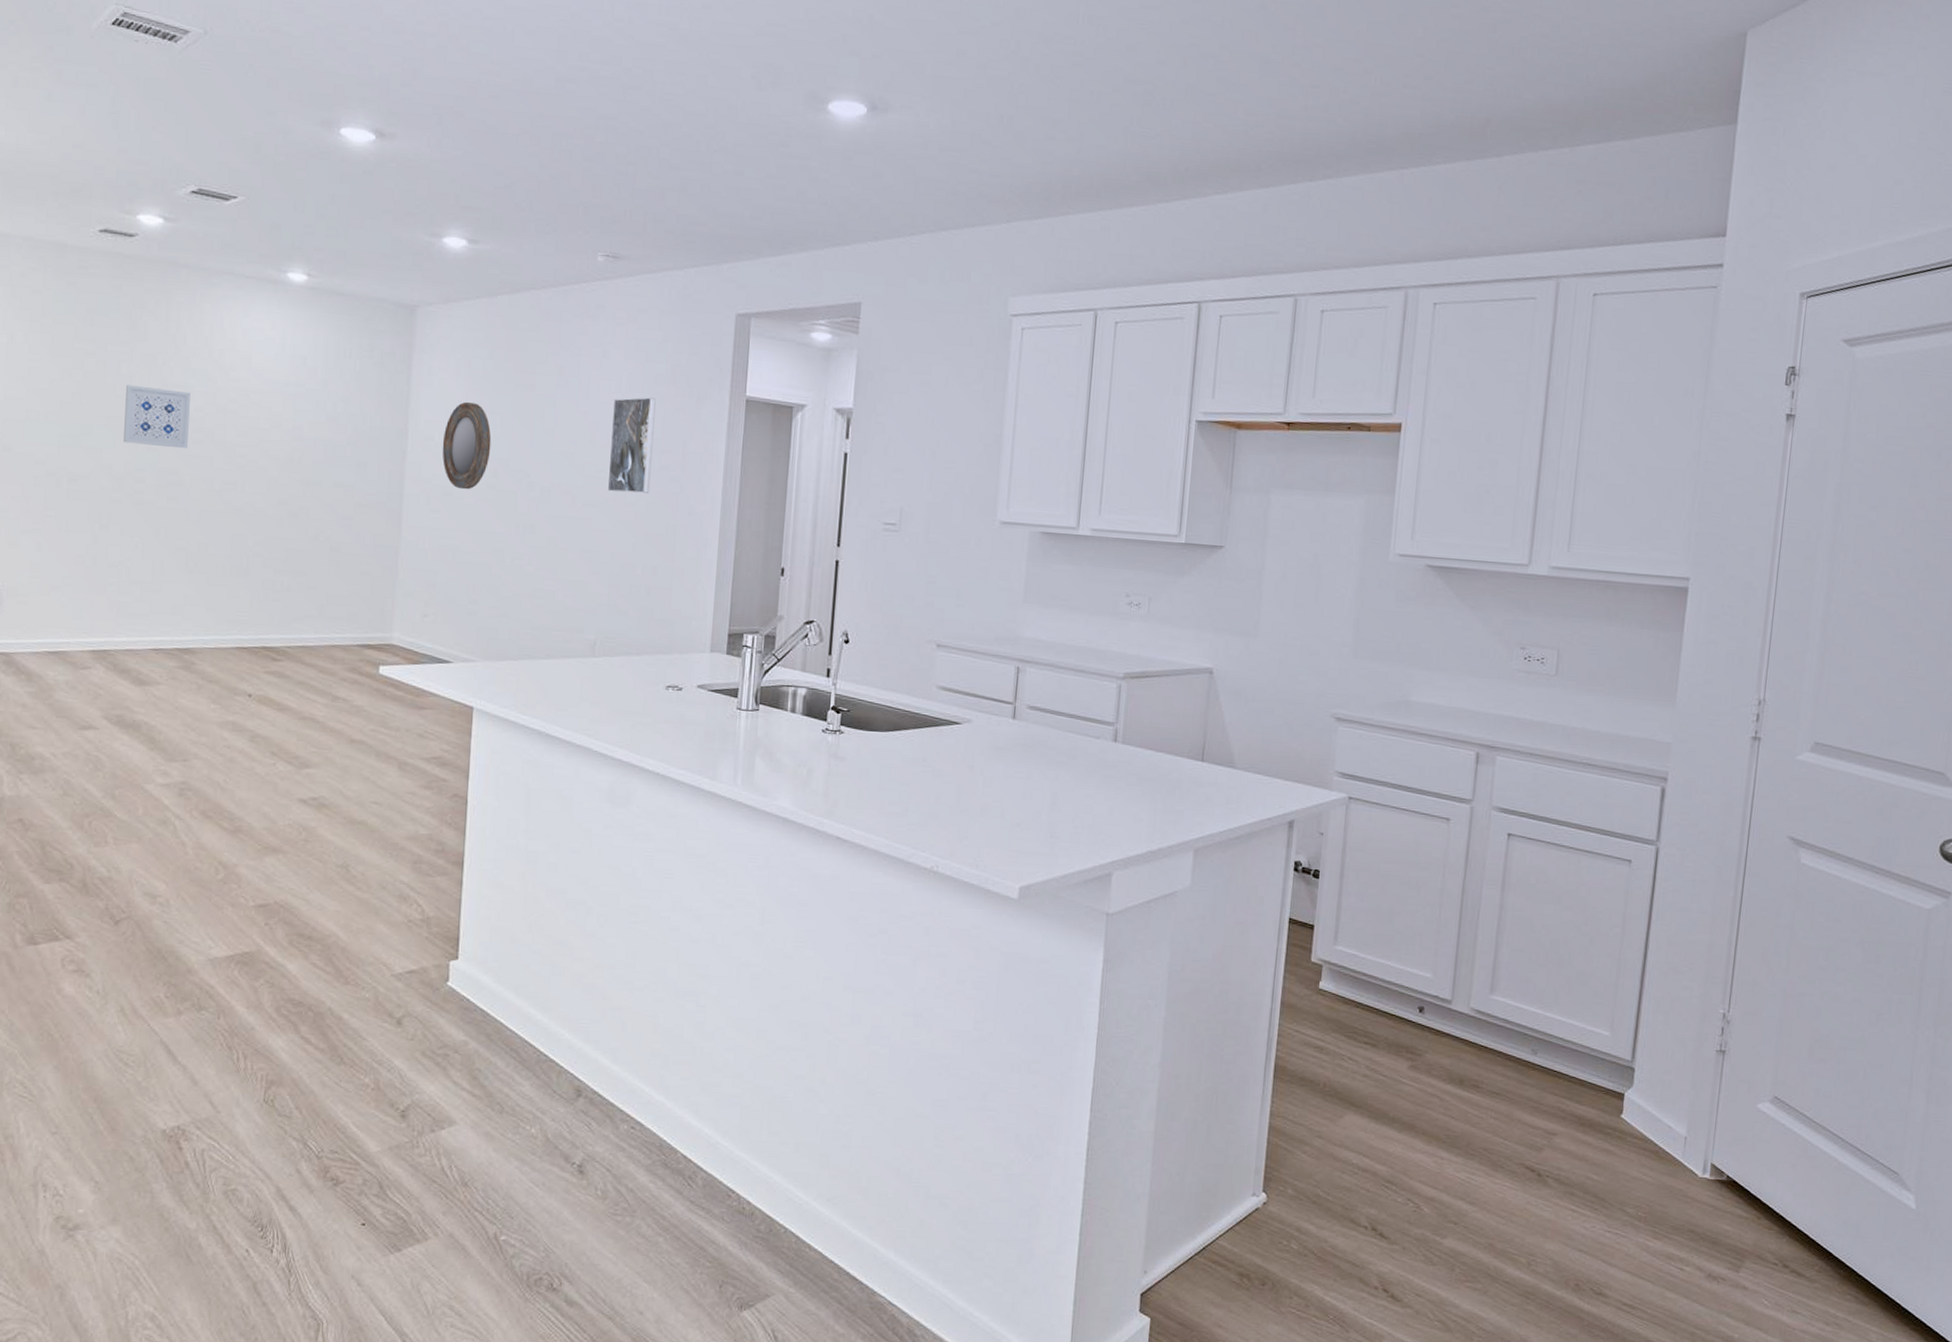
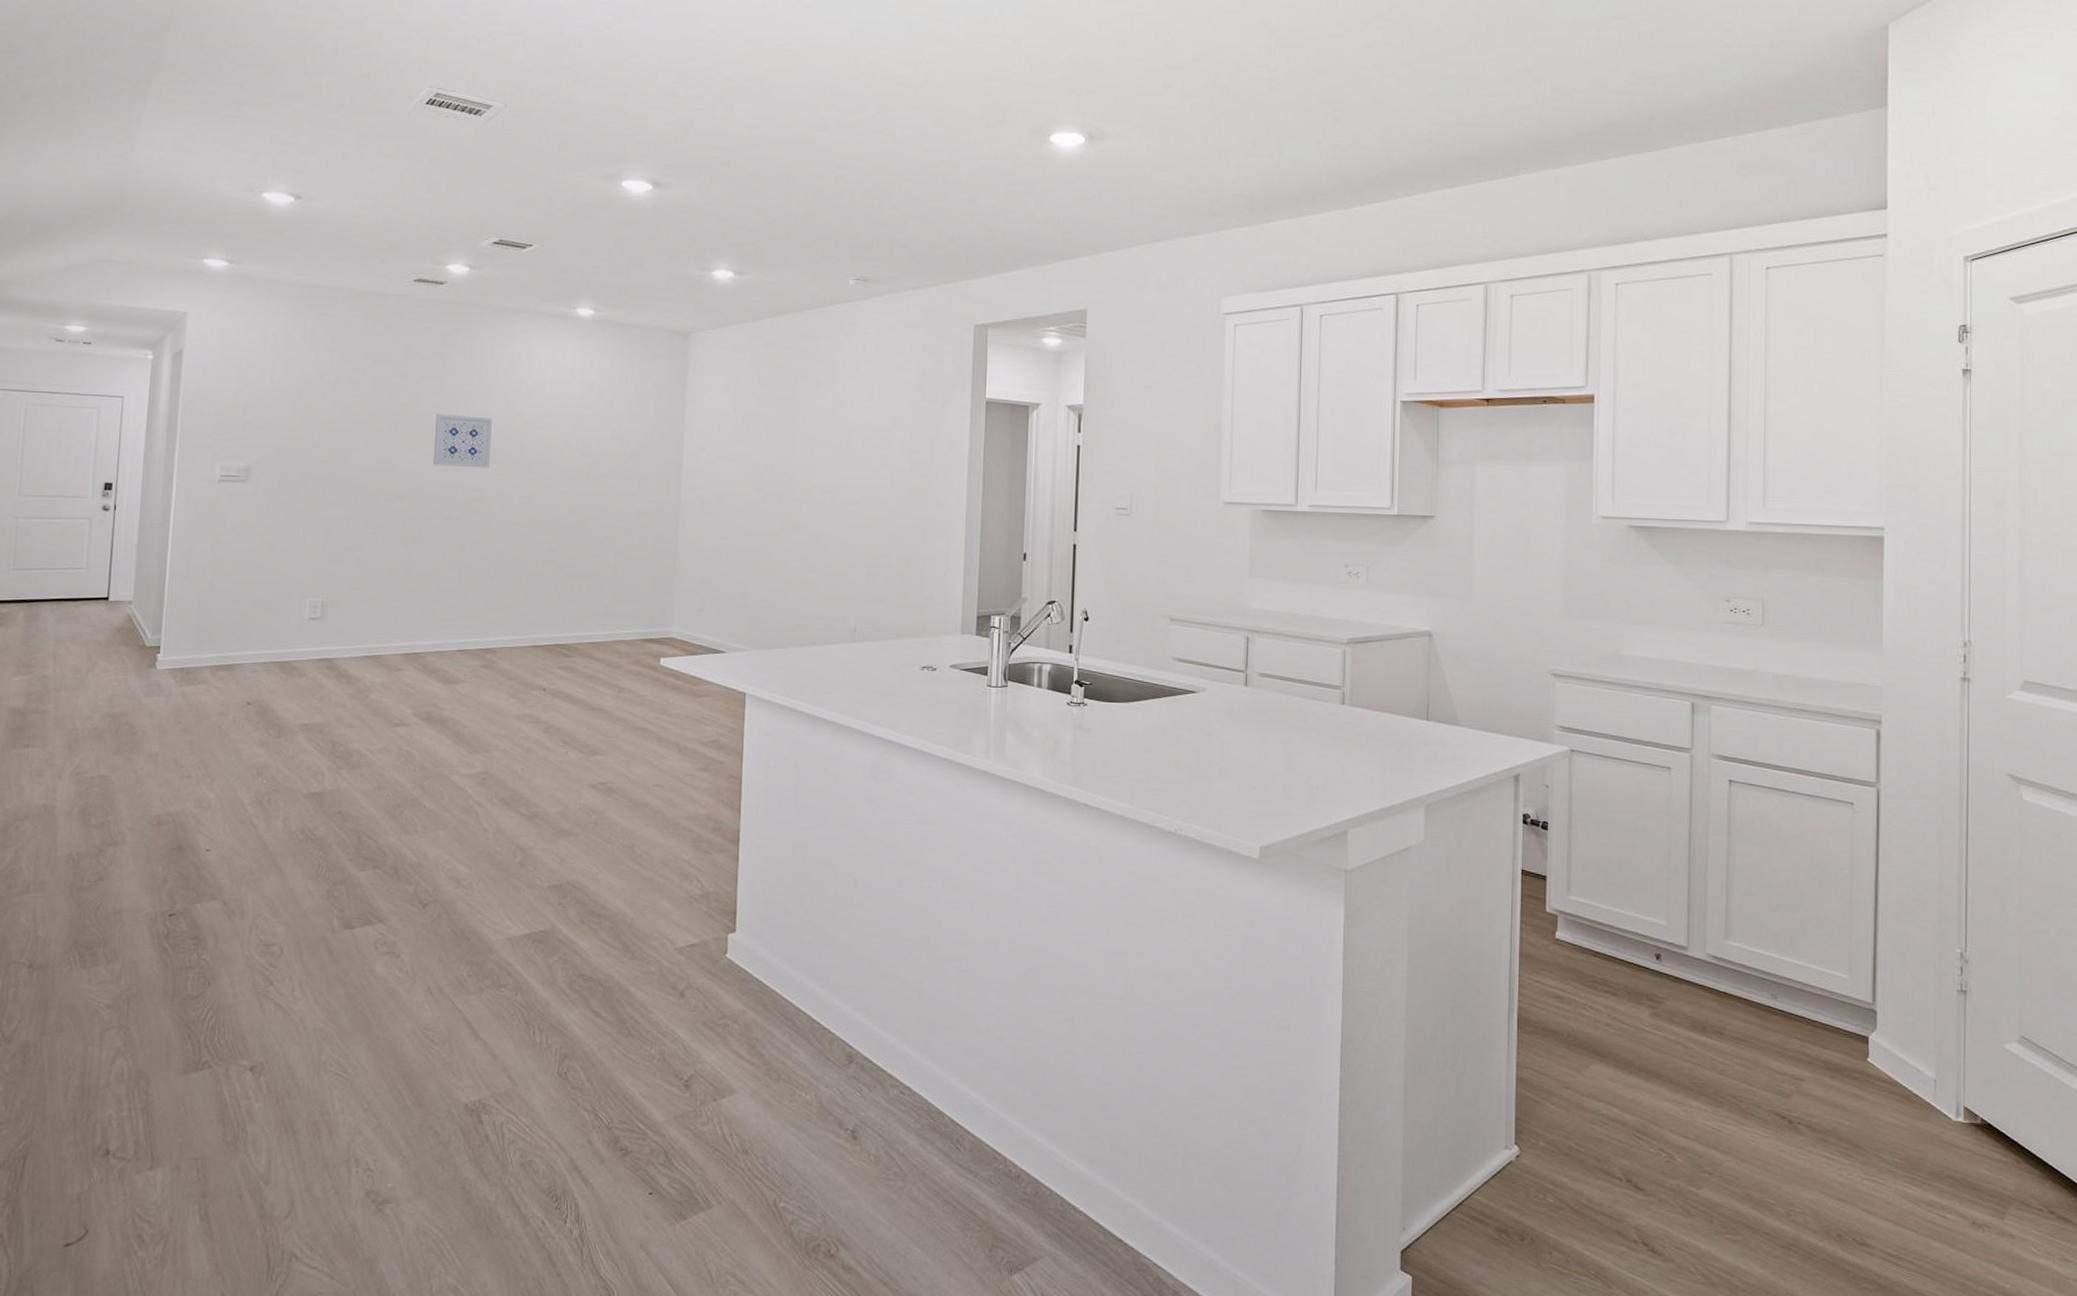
home mirror: present [442,402,492,490] -> none [714,415,758,494]
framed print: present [607,397,656,493] -> none [863,403,905,491]

